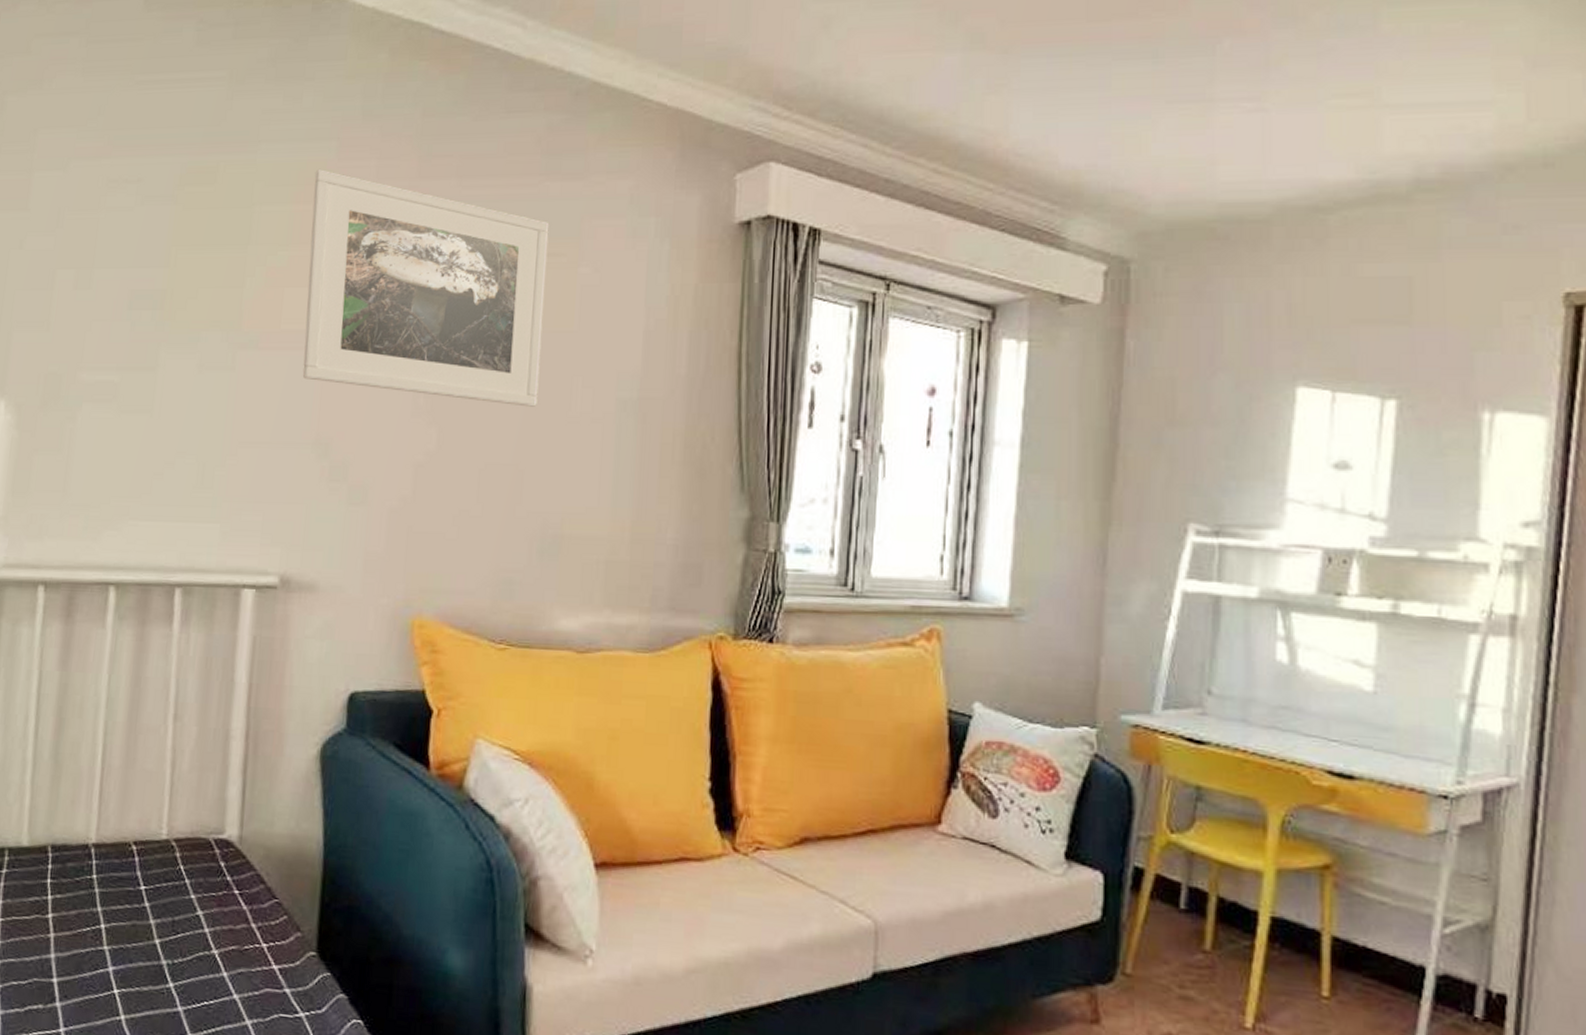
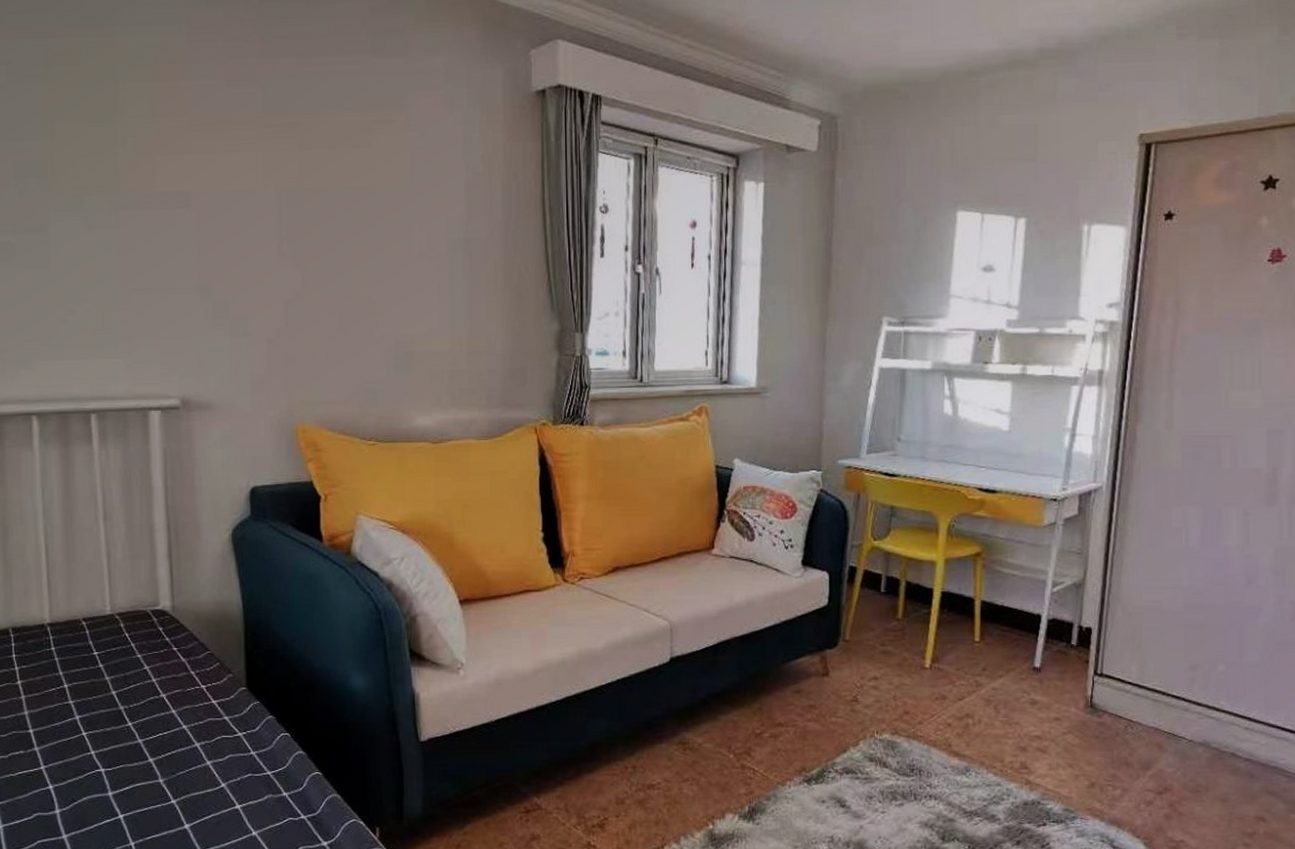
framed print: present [302,169,550,407] -> none [169,50,383,250]

